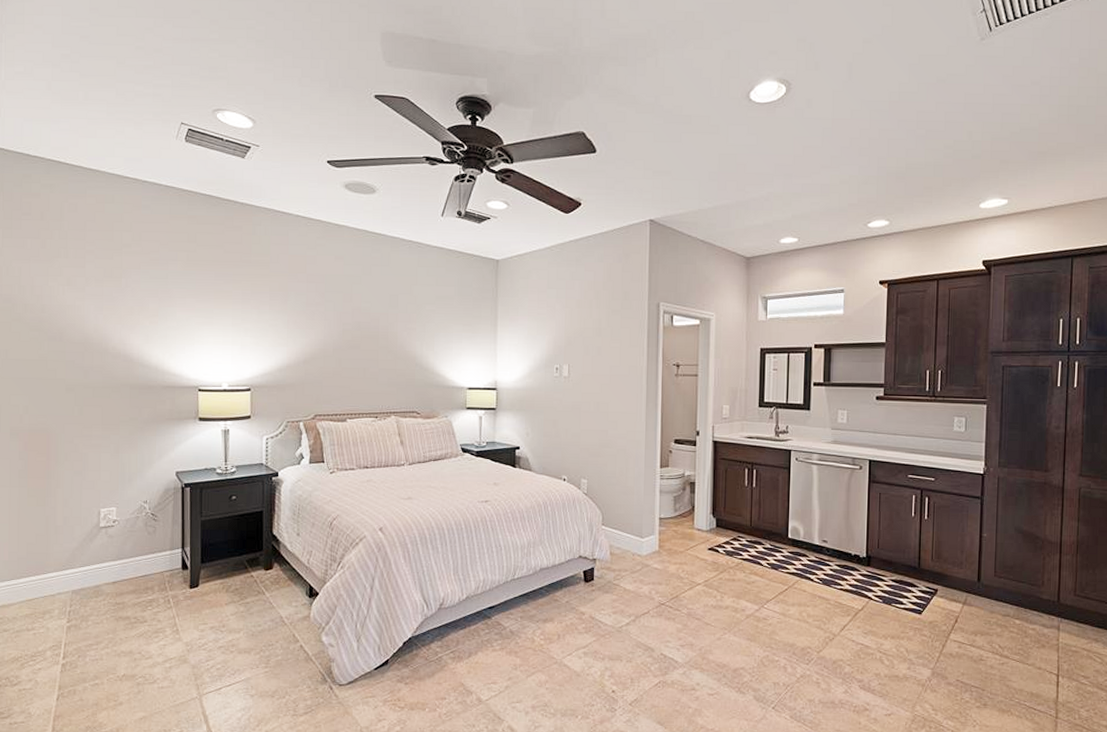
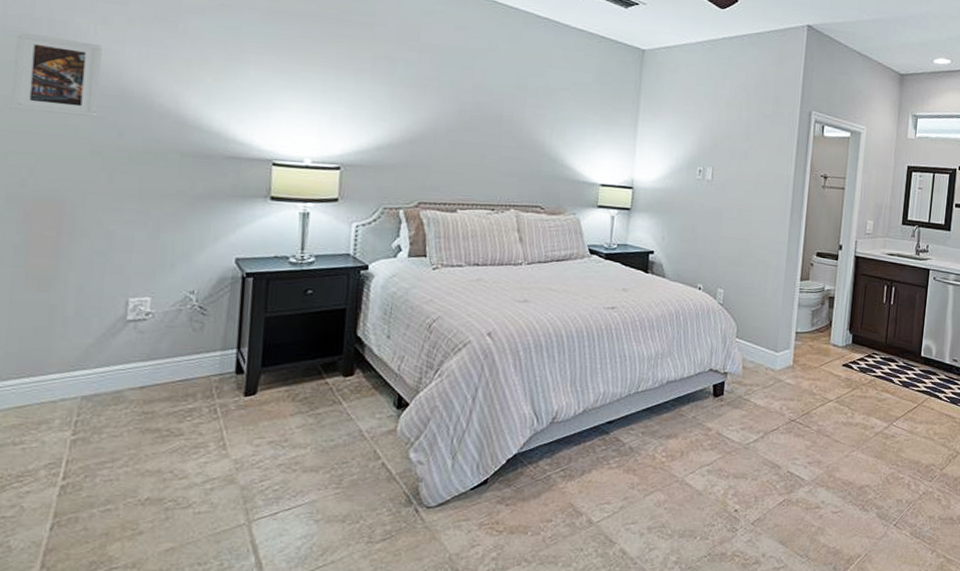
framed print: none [9,298,69,361] -> present [11,31,102,117]

